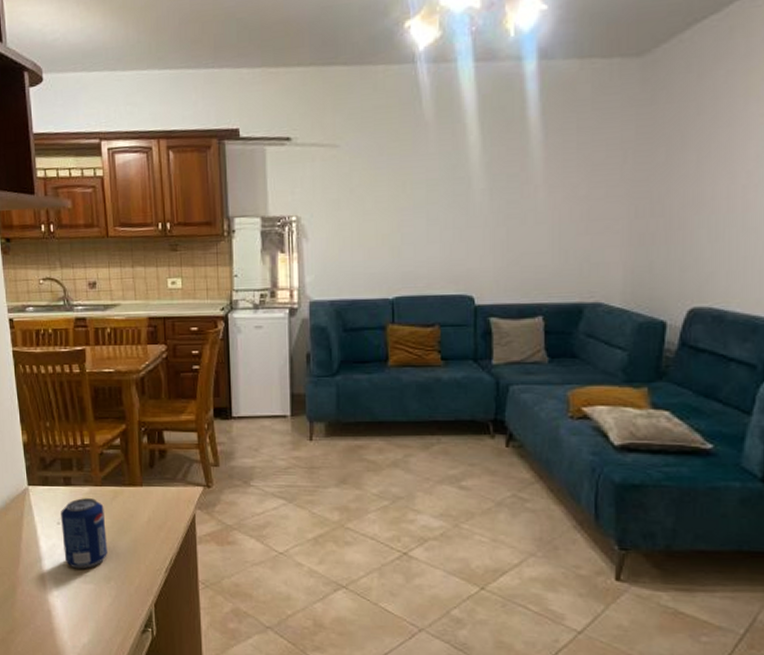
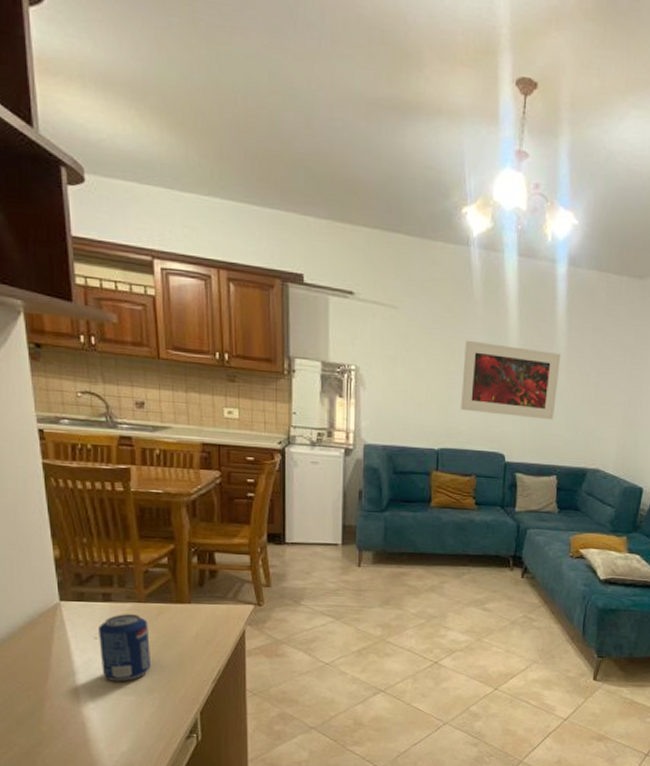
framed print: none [416,166,537,251] -> present [461,340,561,420]

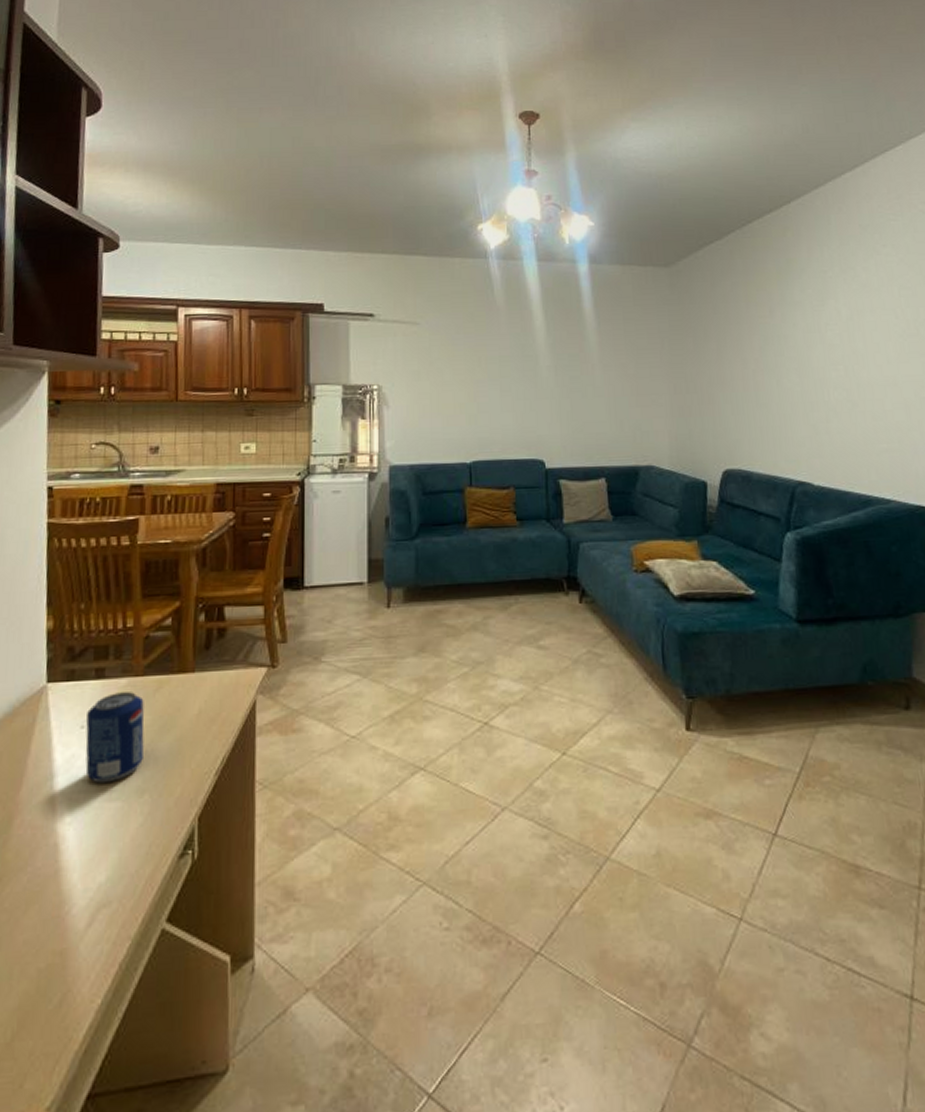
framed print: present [461,340,561,420] -> none [490,346,594,419]

